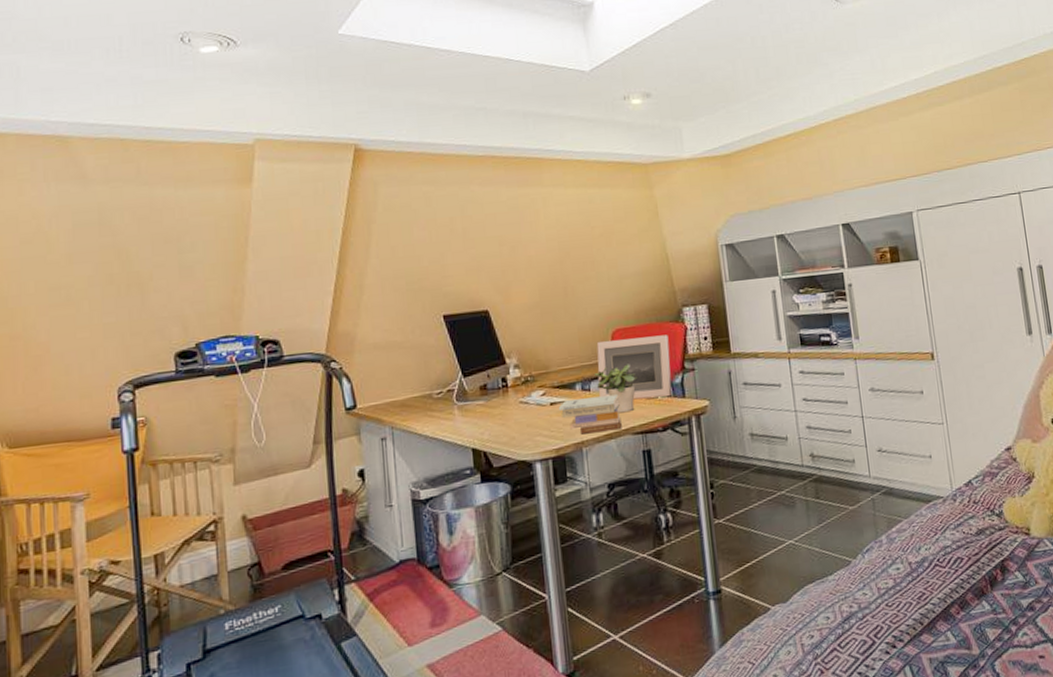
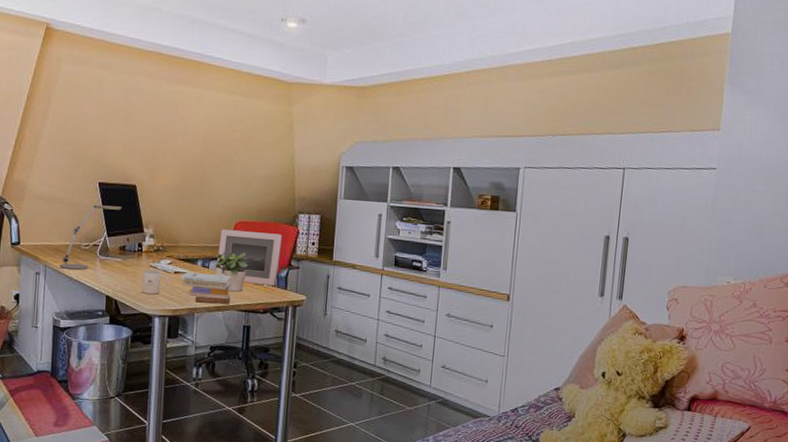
desk lamp: none [410,339,476,427] -> present [60,204,122,270]
mug: none [512,406,546,437] -> present [141,270,169,294]

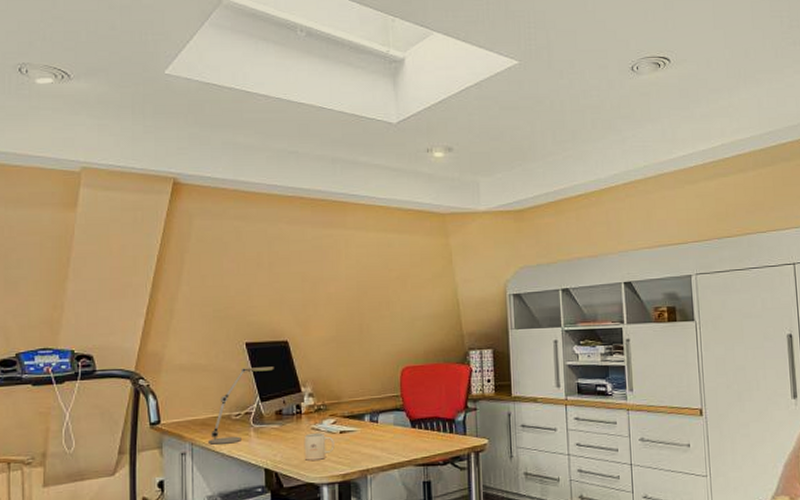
books: present [180,272,232,305] -> none [347,428,405,463]
picture frame: present [215,228,282,287] -> none [385,375,455,434]
potted plant: present [215,252,250,292] -> none [383,400,423,446]

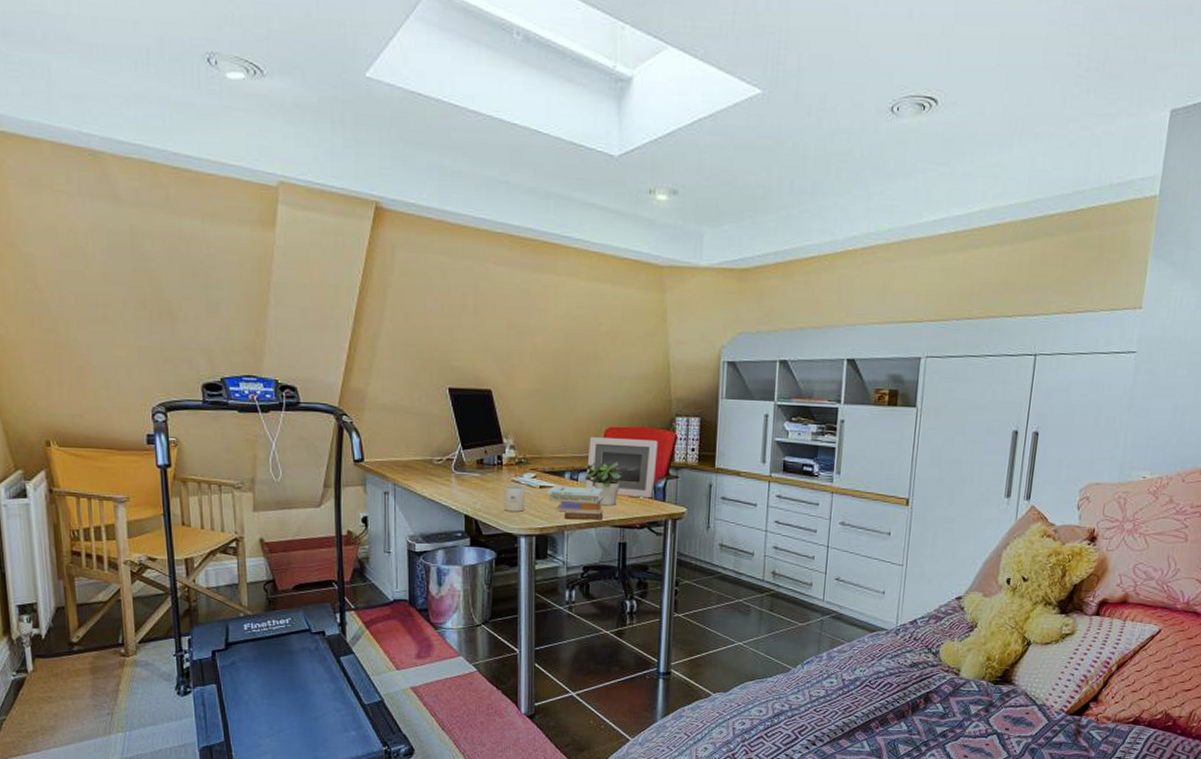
desk lamp: present [209,367,274,445] -> none [411,413,477,488]
books: none [347,428,405,463] -> present [546,486,604,521]
potted plant: none [383,400,423,446] -> present [584,462,624,506]
picture frame: none [385,375,455,434] -> present [585,436,658,499]

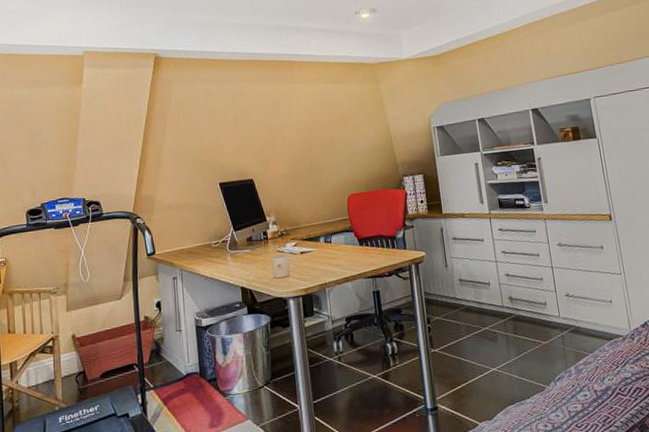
books: present [546,486,604,521] -> none [306,246,356,278]
potted plant: present [584,462,624,506] -> none [335,222,368,261]
picture frame: present [585,436,658,499] -> none [336,198,396,250]

